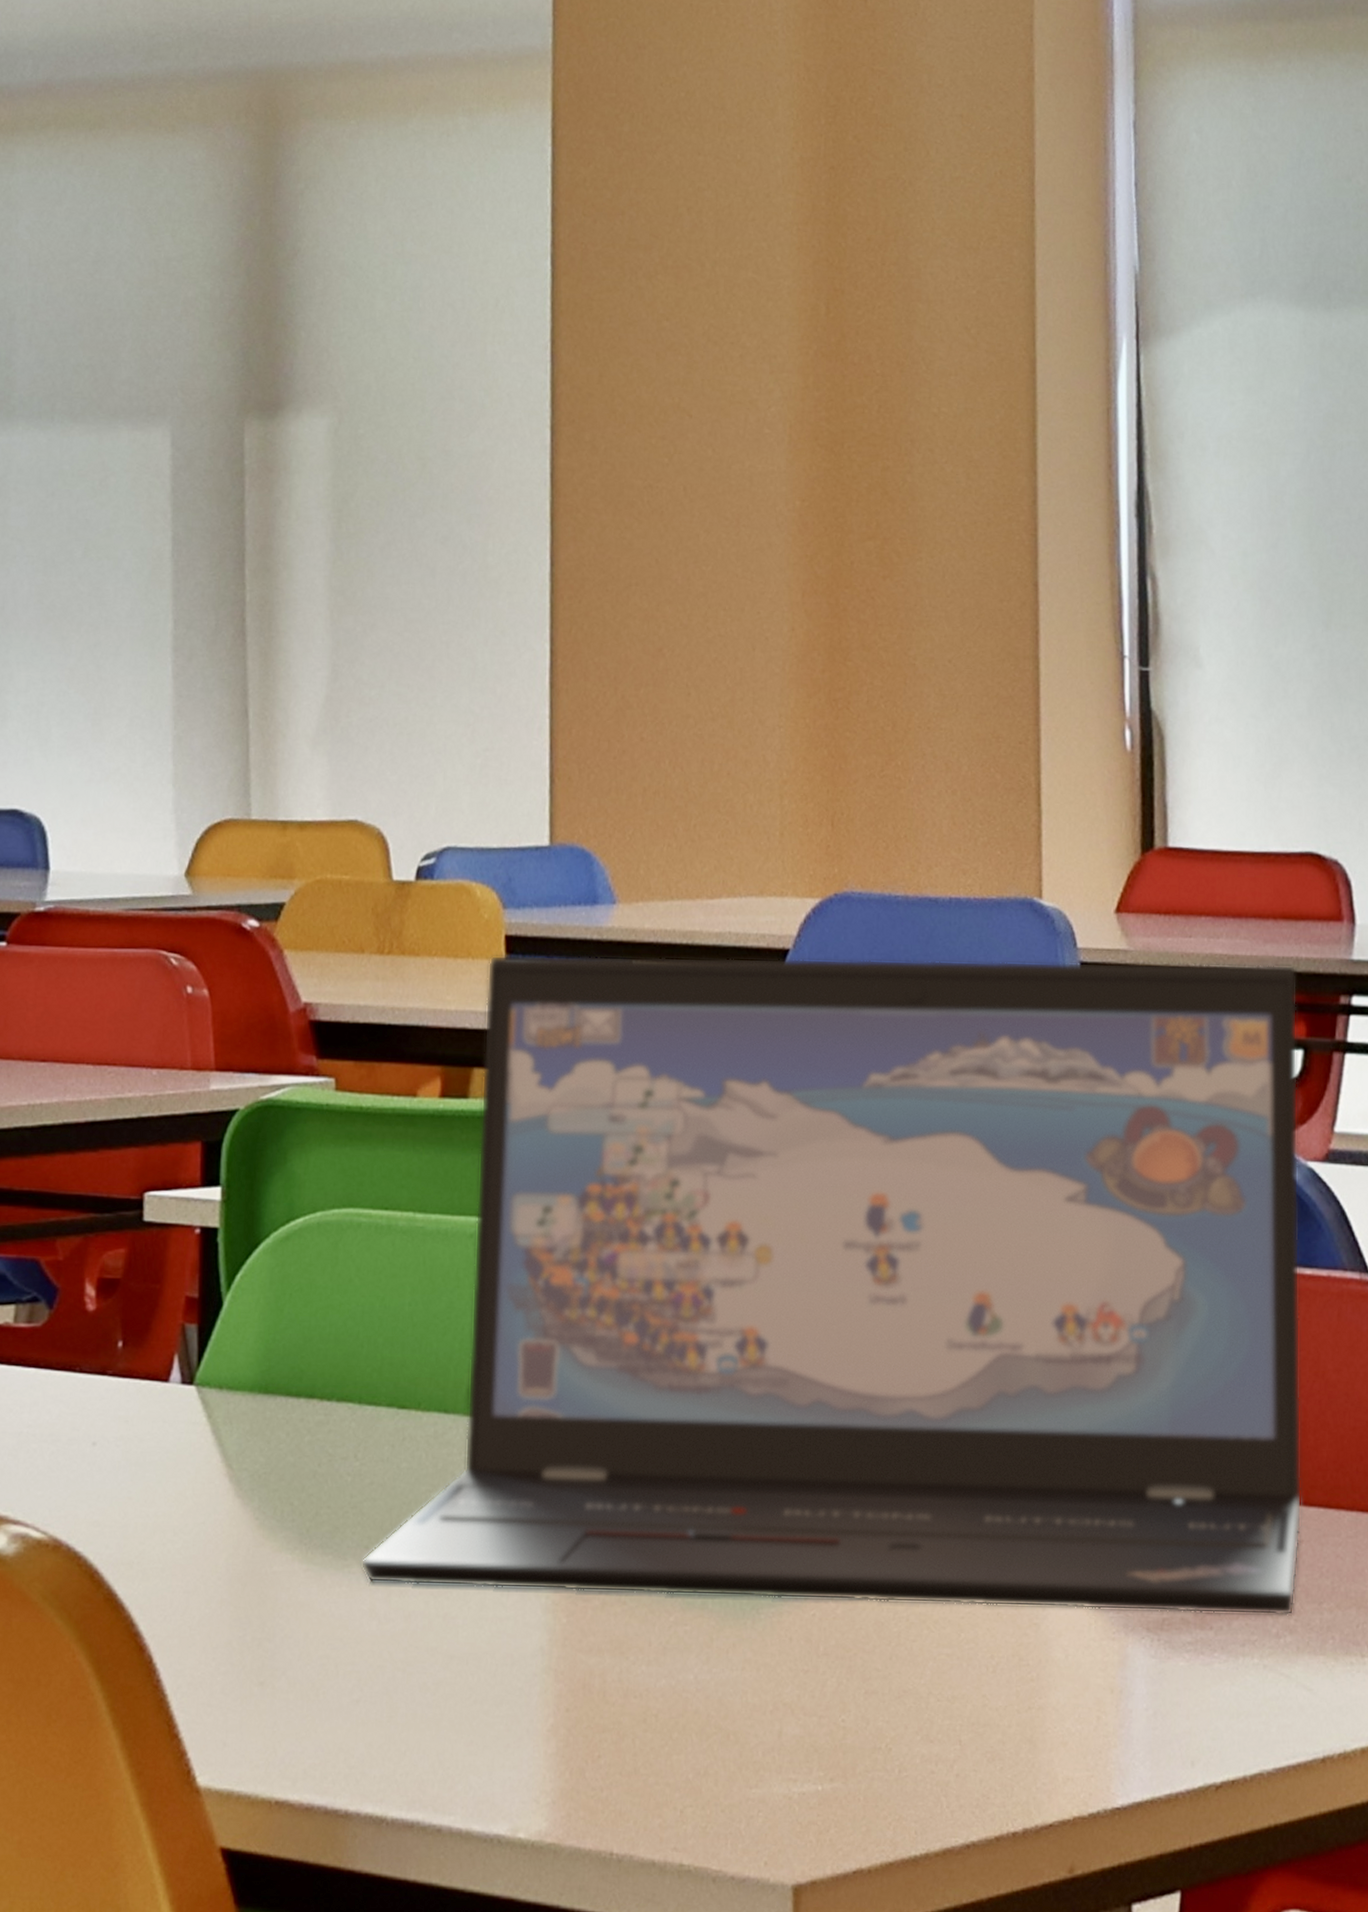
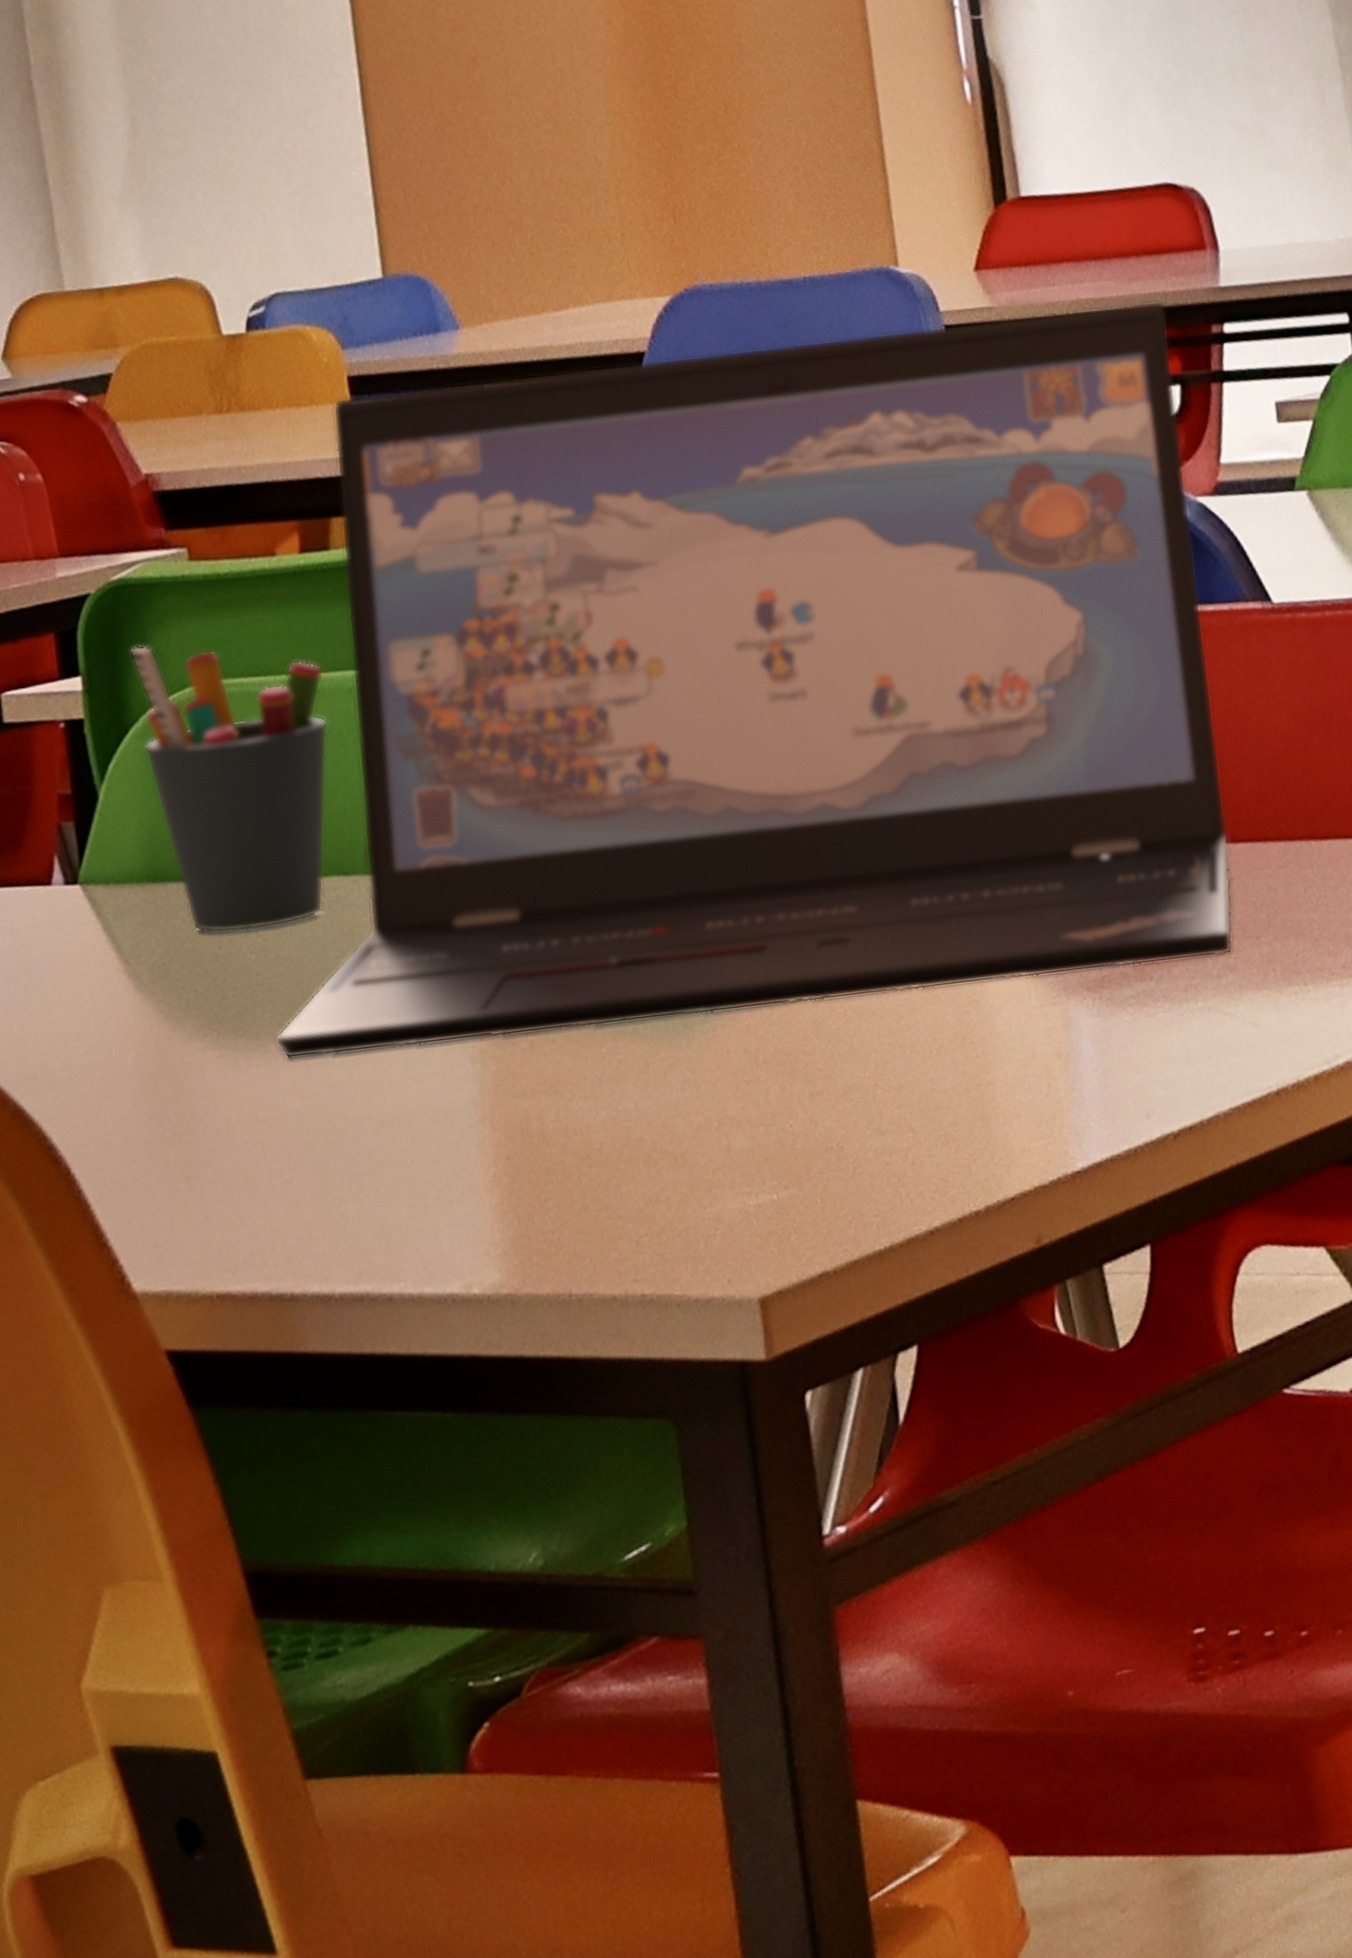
pen holder: none [269,1165,449,1454] -> present [129,645,328,933]

